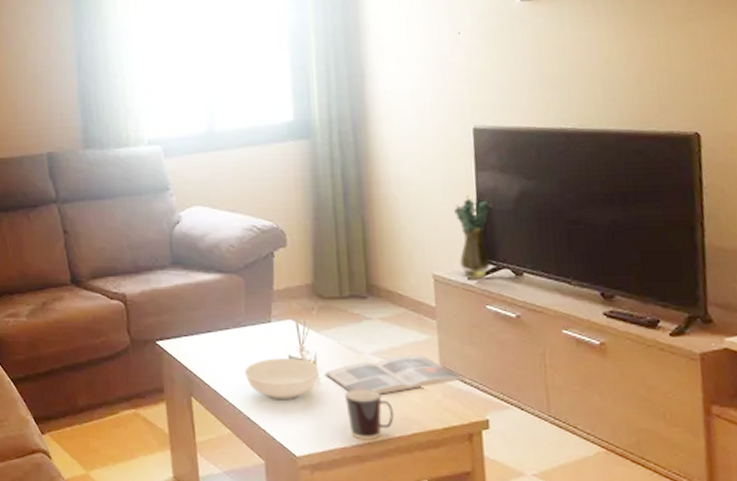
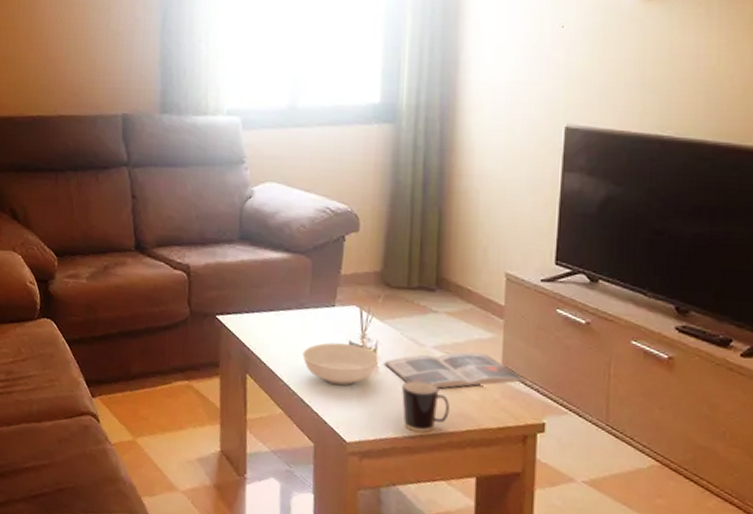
vase: present [454,195,491,279] -> none [535,195,574,282]

